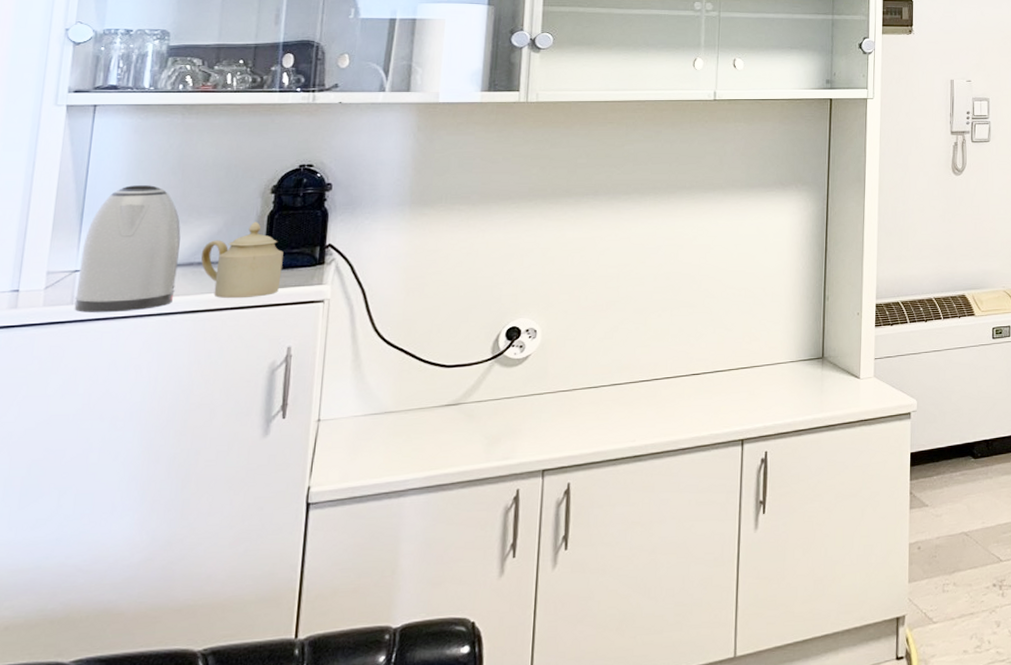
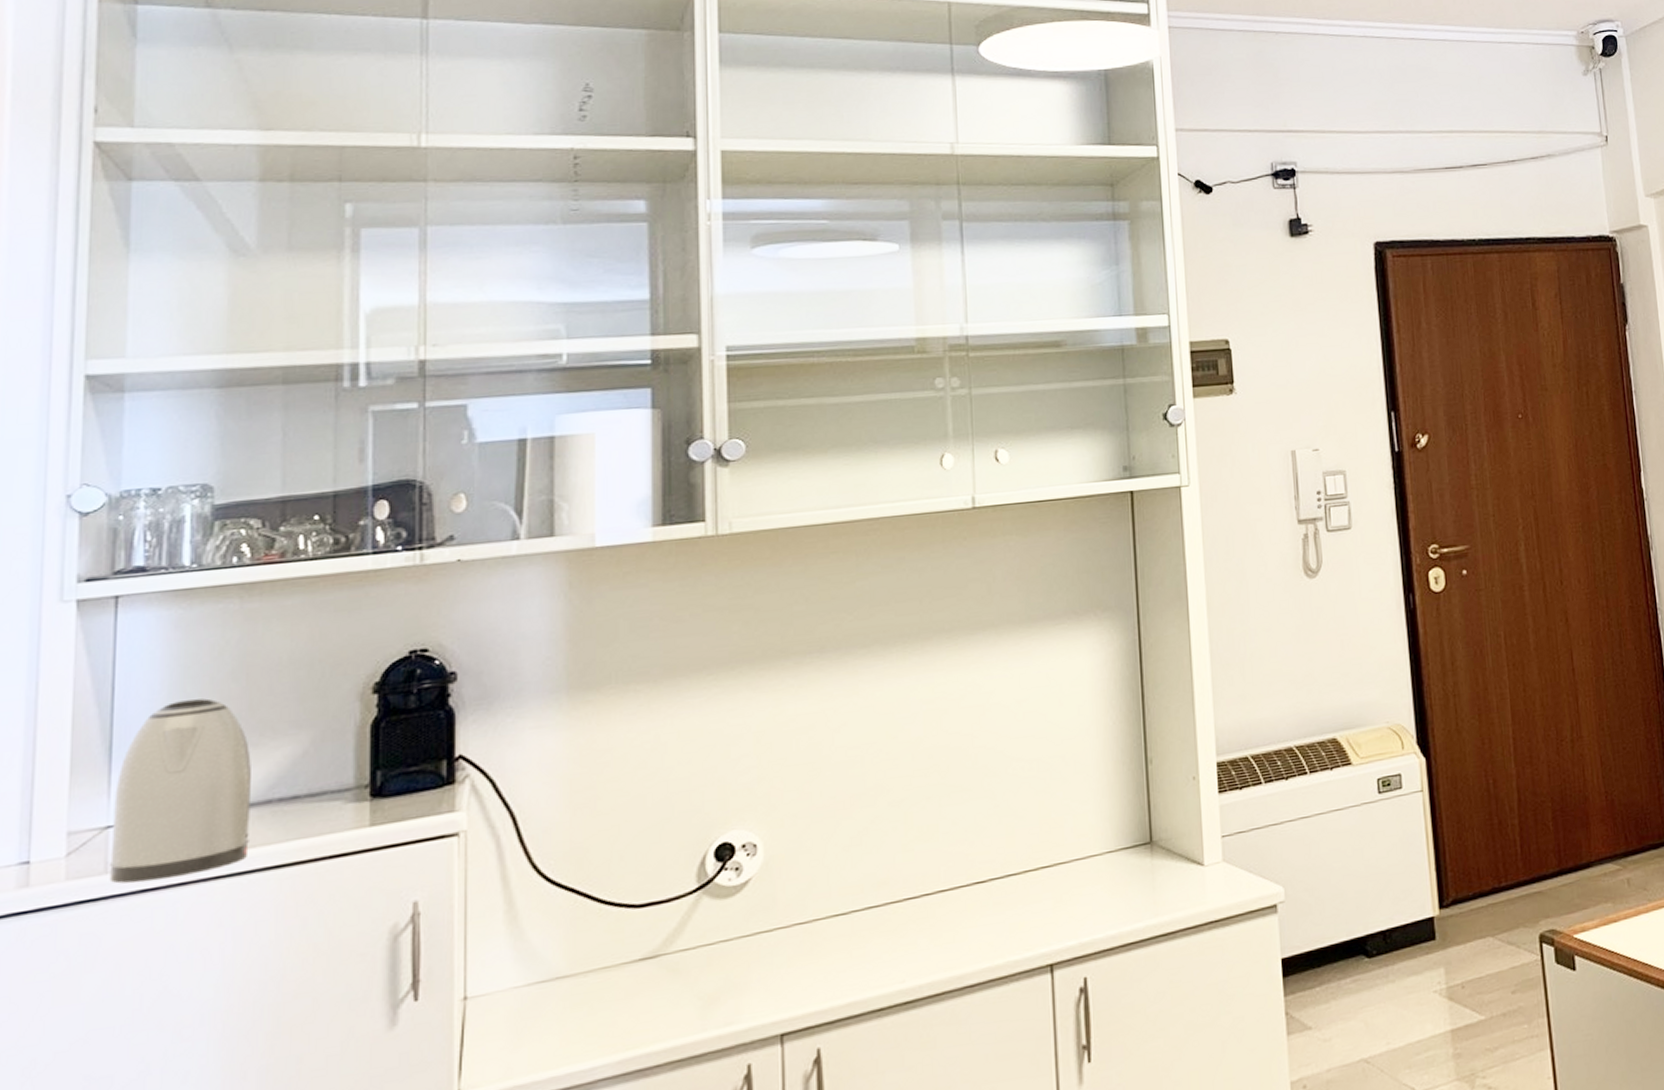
sugar bowl: present [200,221,284,299] -> none [281,734,397,845]

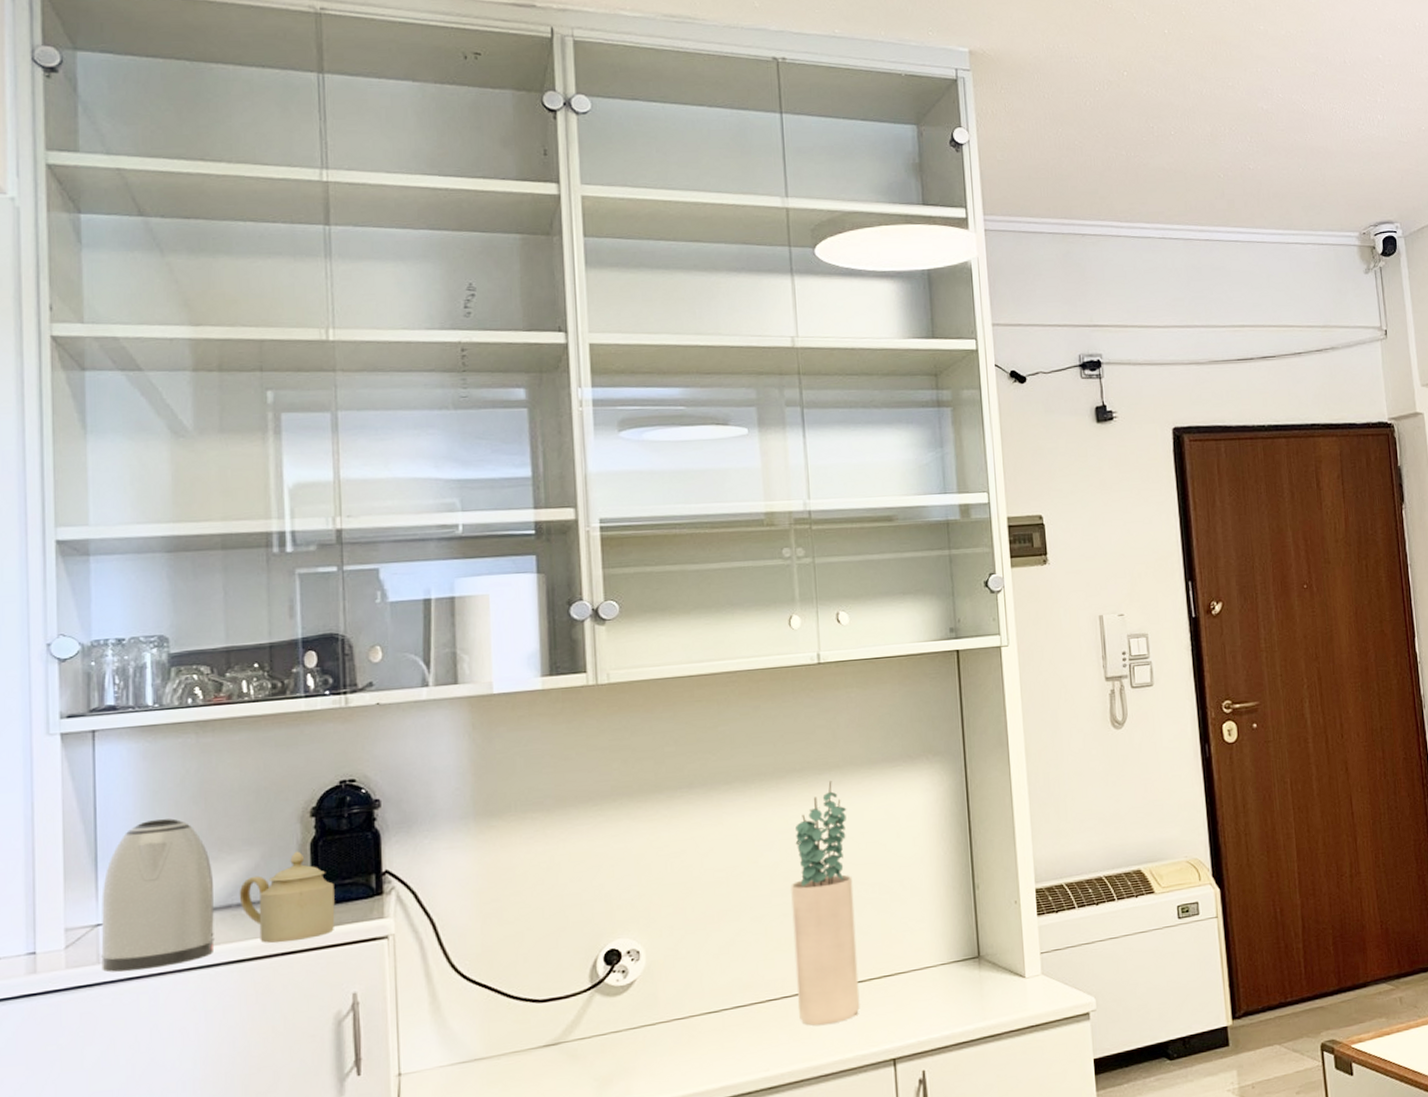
sugar bowl: none [281,734,397,845] -> present [239,851,335,944]
vase: none [935,642,1013,928] -> present [791,781,860,1026]

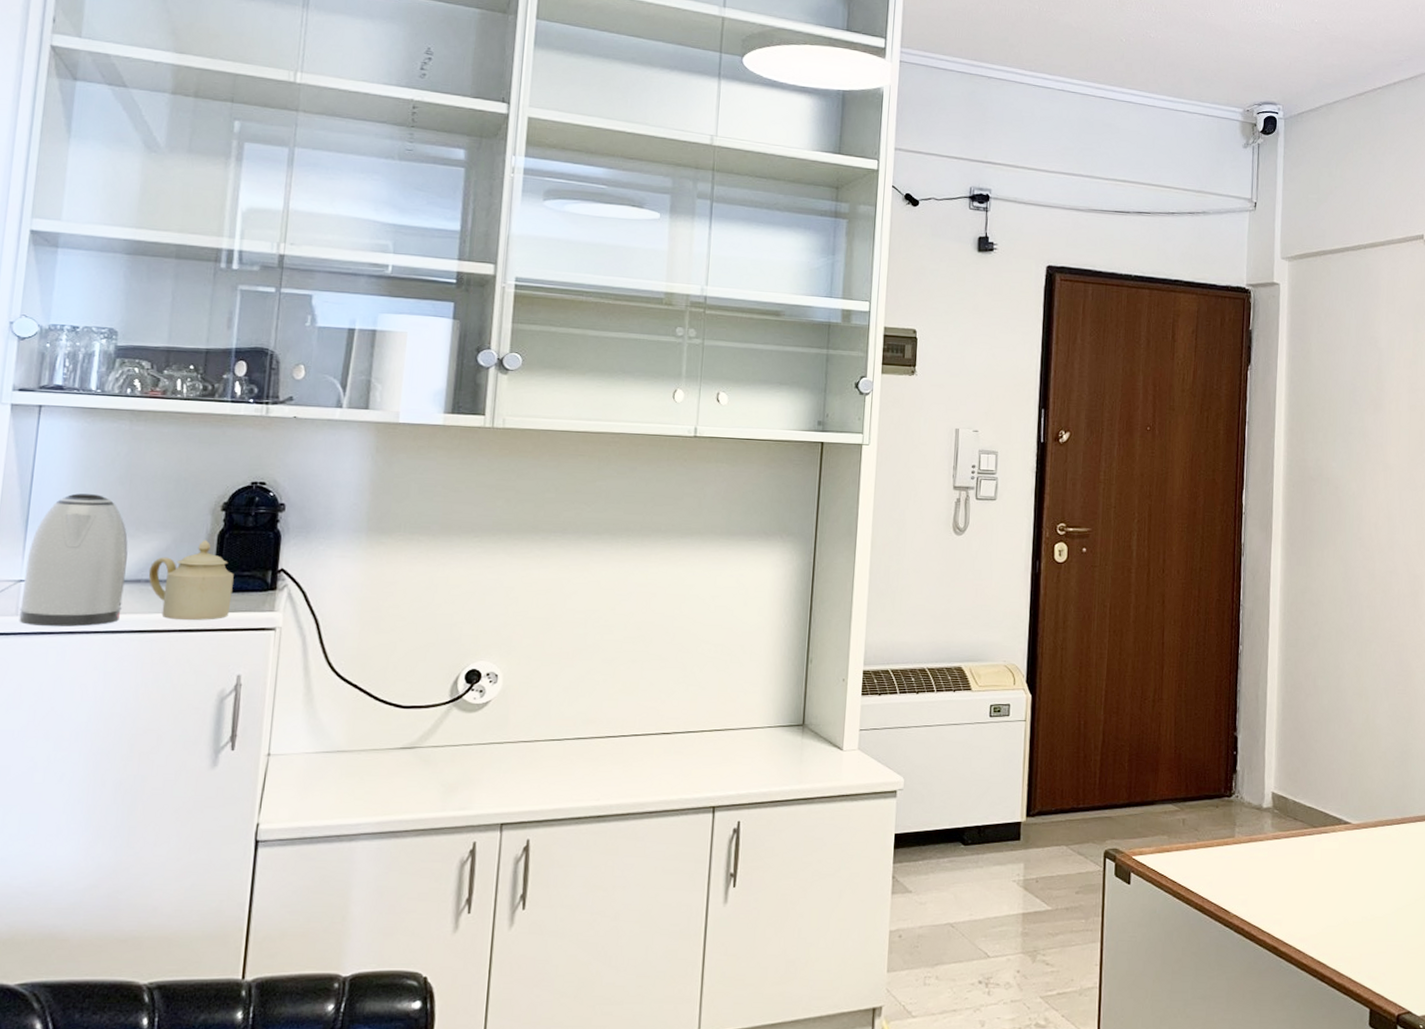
vase: present [791,781,860,1026] -> none [633,545,702,767]

